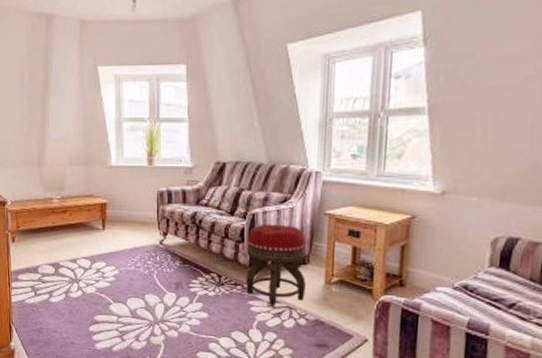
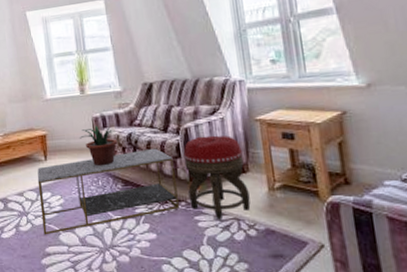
coffee table: none [93,230,236,304] -> present [37,148,179,235]
potted plant: none [141,200,181,242] -> present [79,126,118,167]

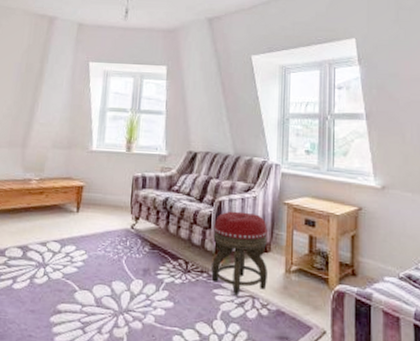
coffee table: present [37,148,179,235] -> none [59,216,203,291]
potted plant: present [79,126,118,167] -> none [116,185,154,227]

